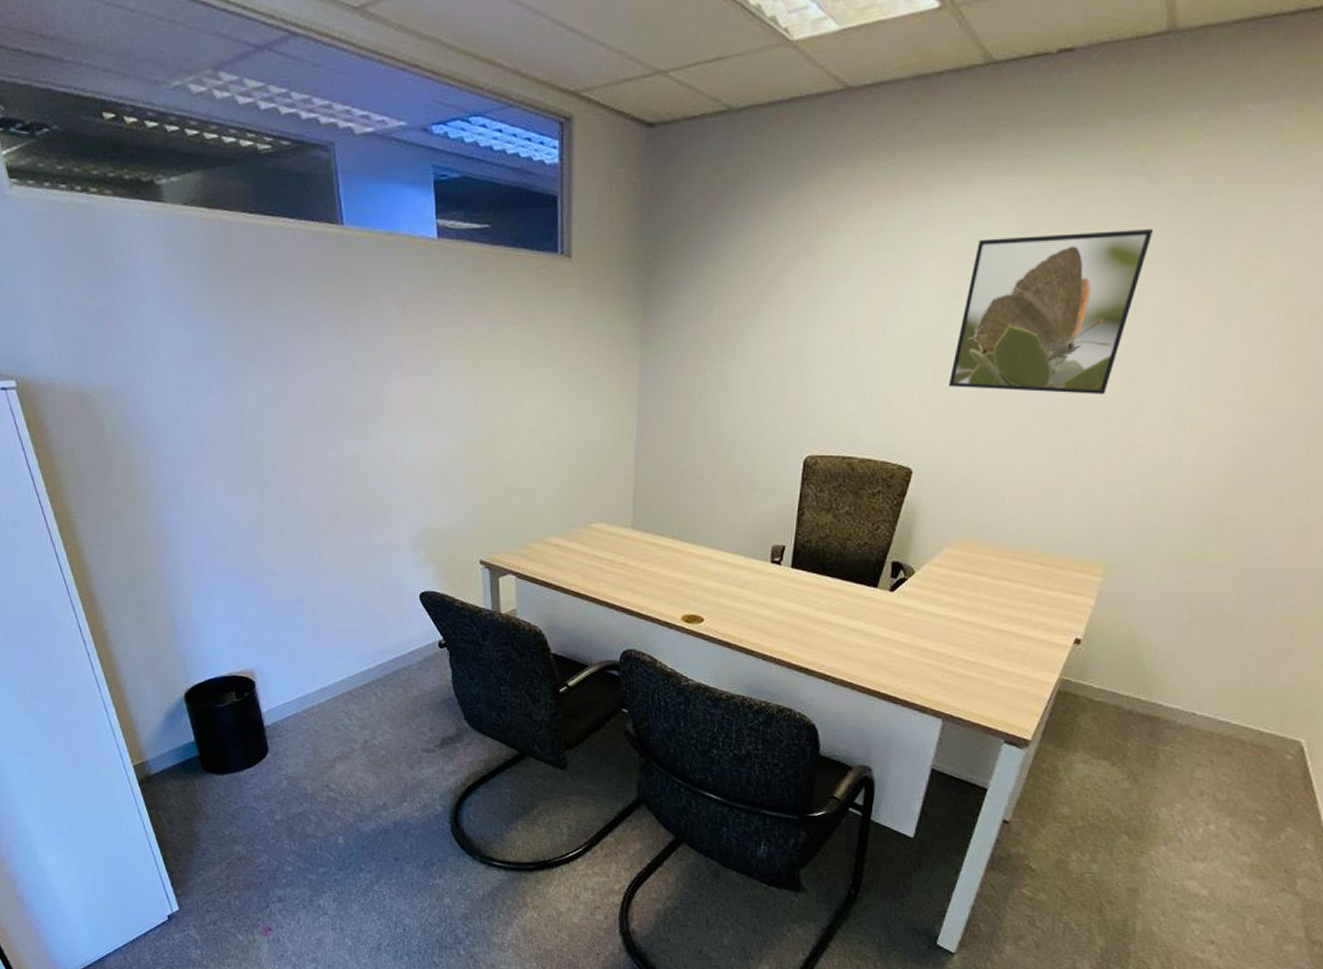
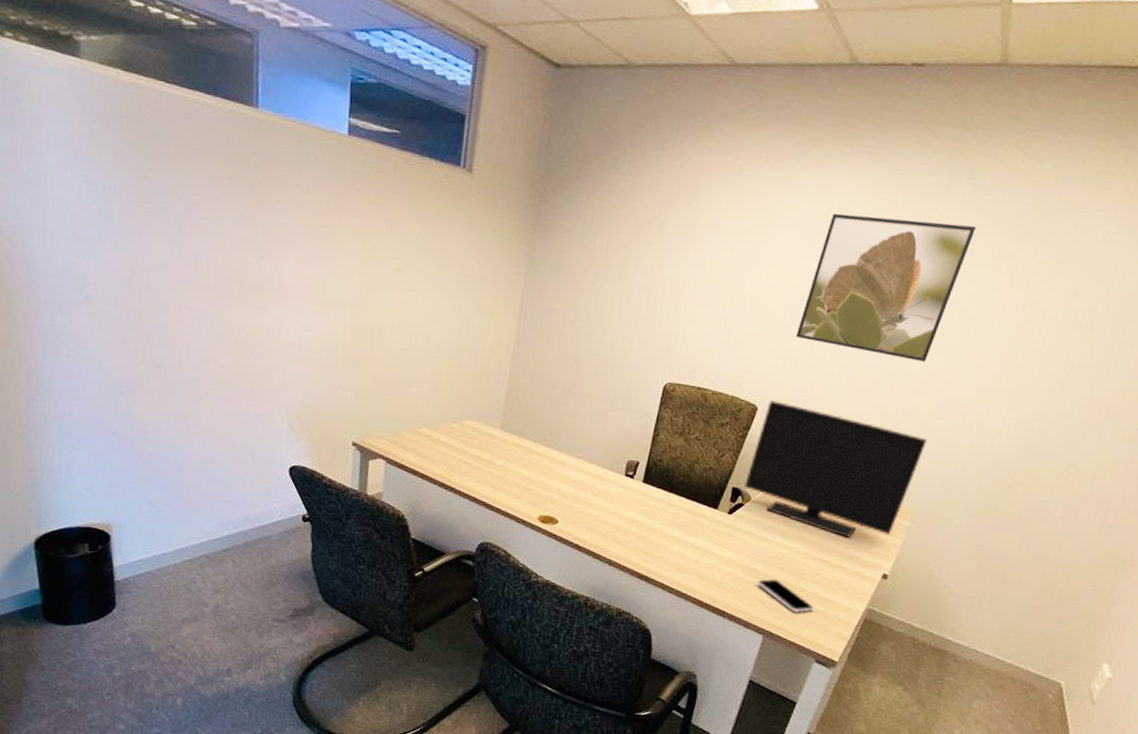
monitor: none [905,459,1114,604] -> present [744,399,927,539]
smartphone: none [931,656,997,691] -> present [757,578,813,613]

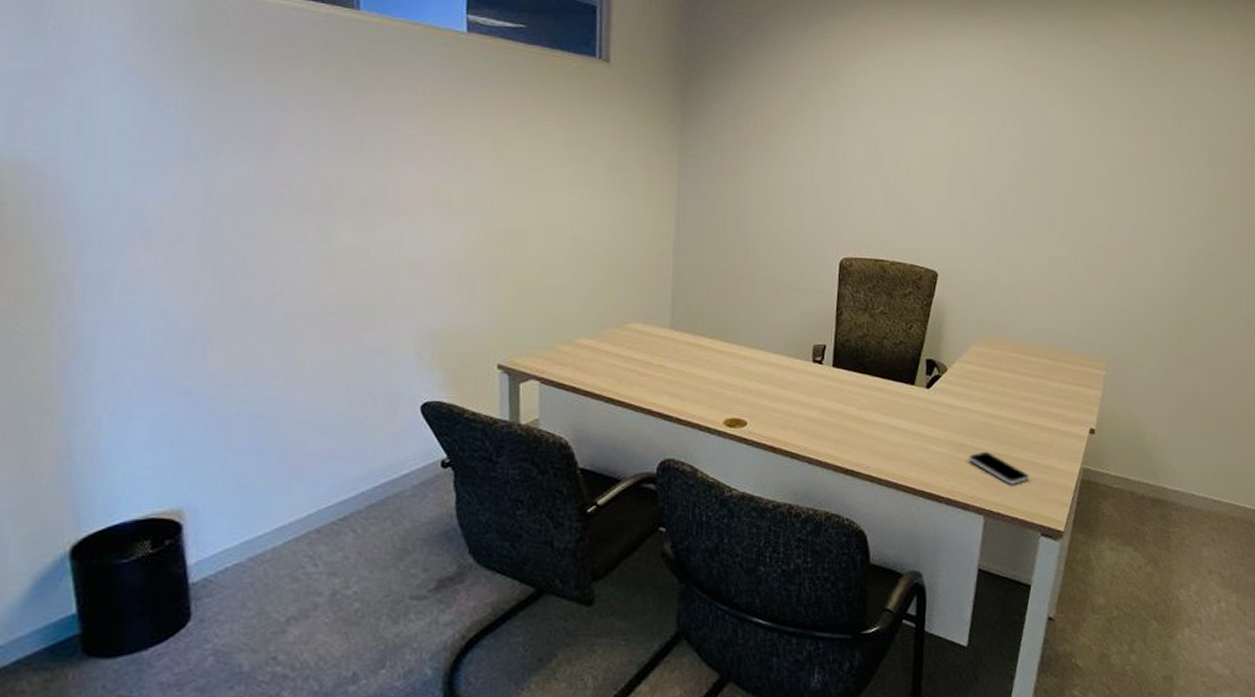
monitor: present [744,399,927,539] -> none [938,263,1104,397]
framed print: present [796,213,977,362] -> none [963,78,1107,211]

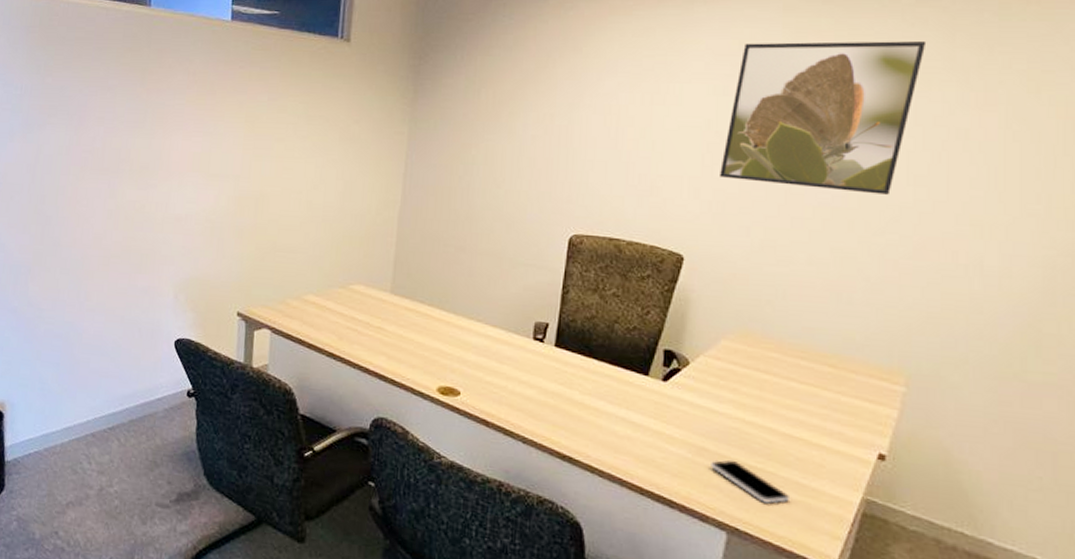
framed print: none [963,78,1107,211] -> present [720,40,927,195]

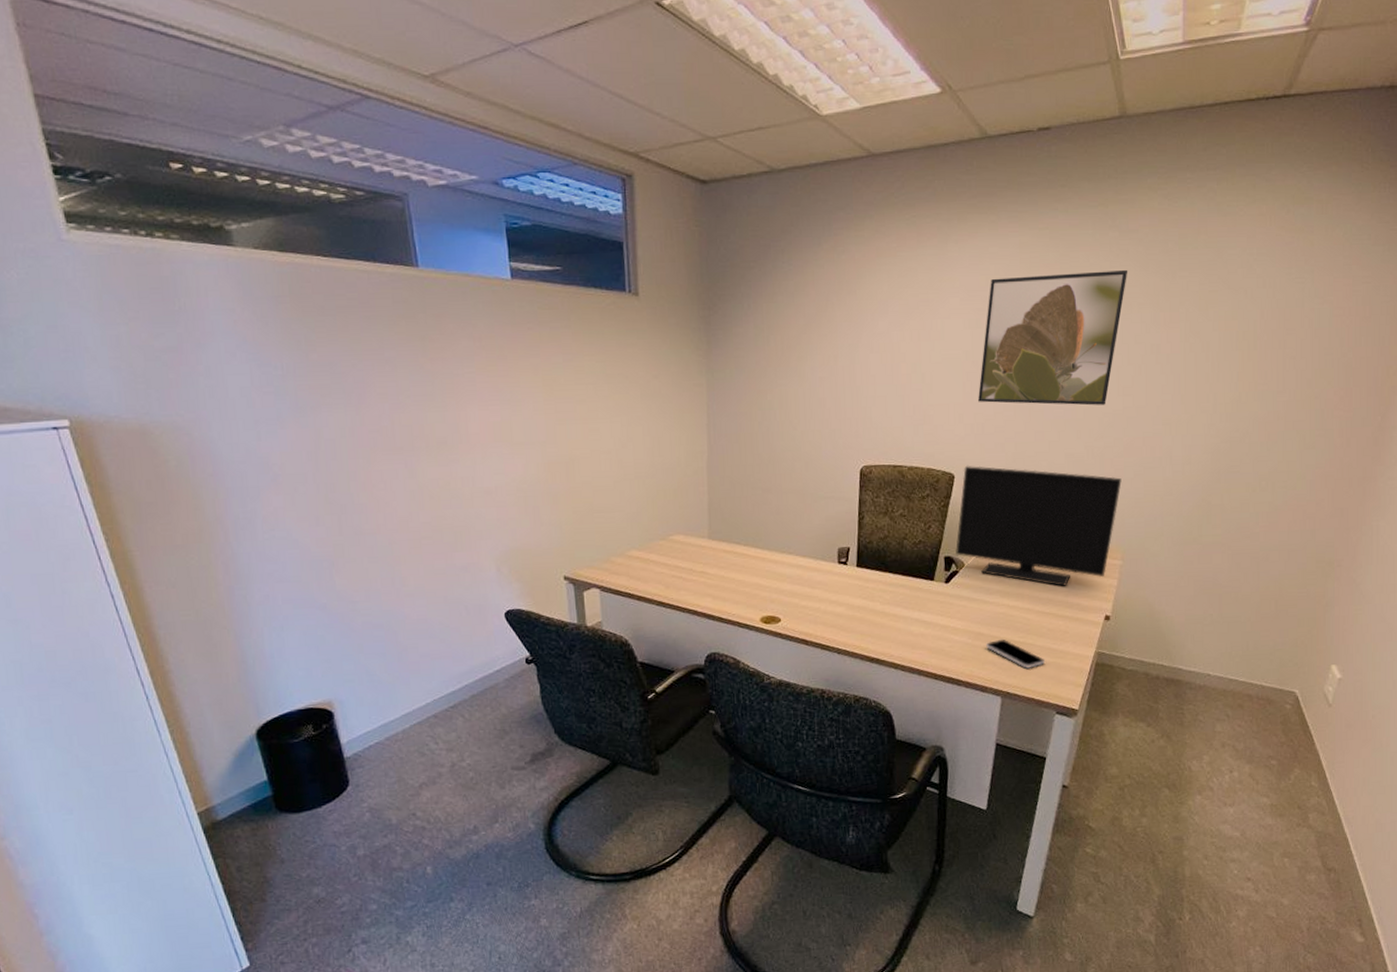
monitor: none [679,247,909,409] -> present [956,465,1122,587]

